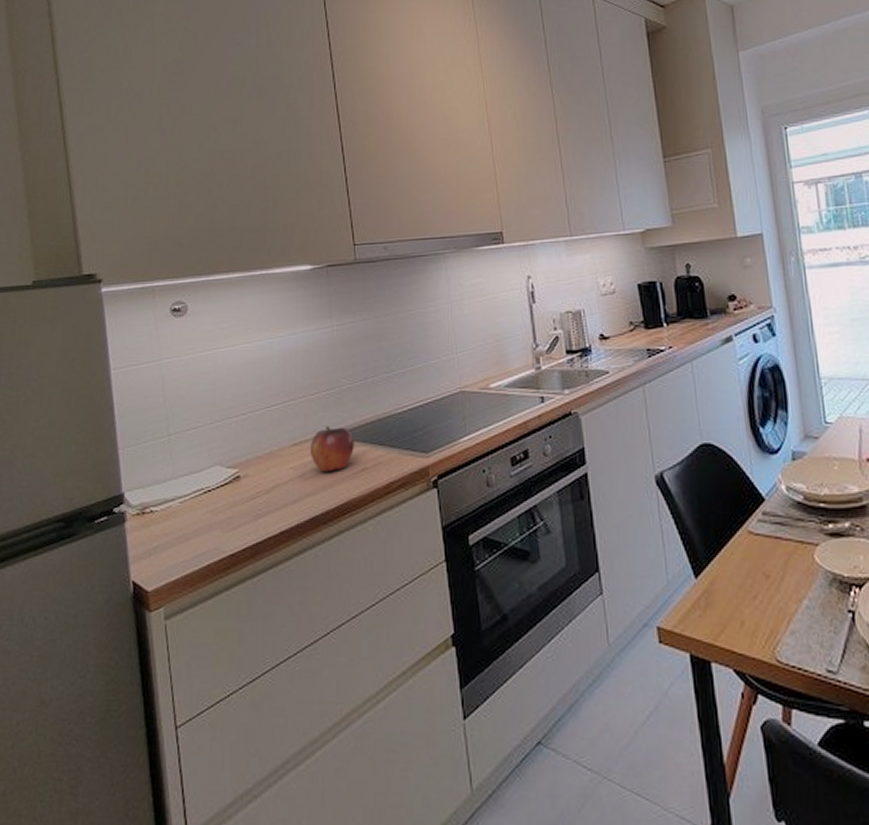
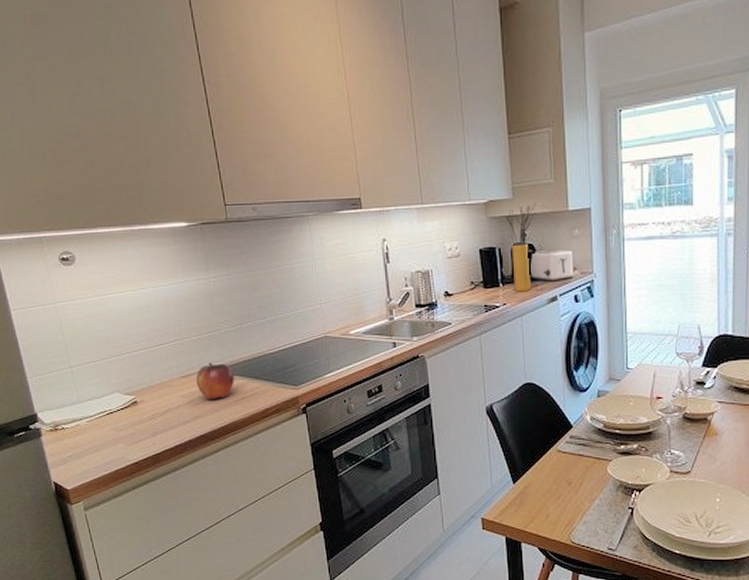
vase: none [666,231,700,333] -> present [506,203,536,292]
toaster: none [694,281,749,320] -> present [528,249,574,282]

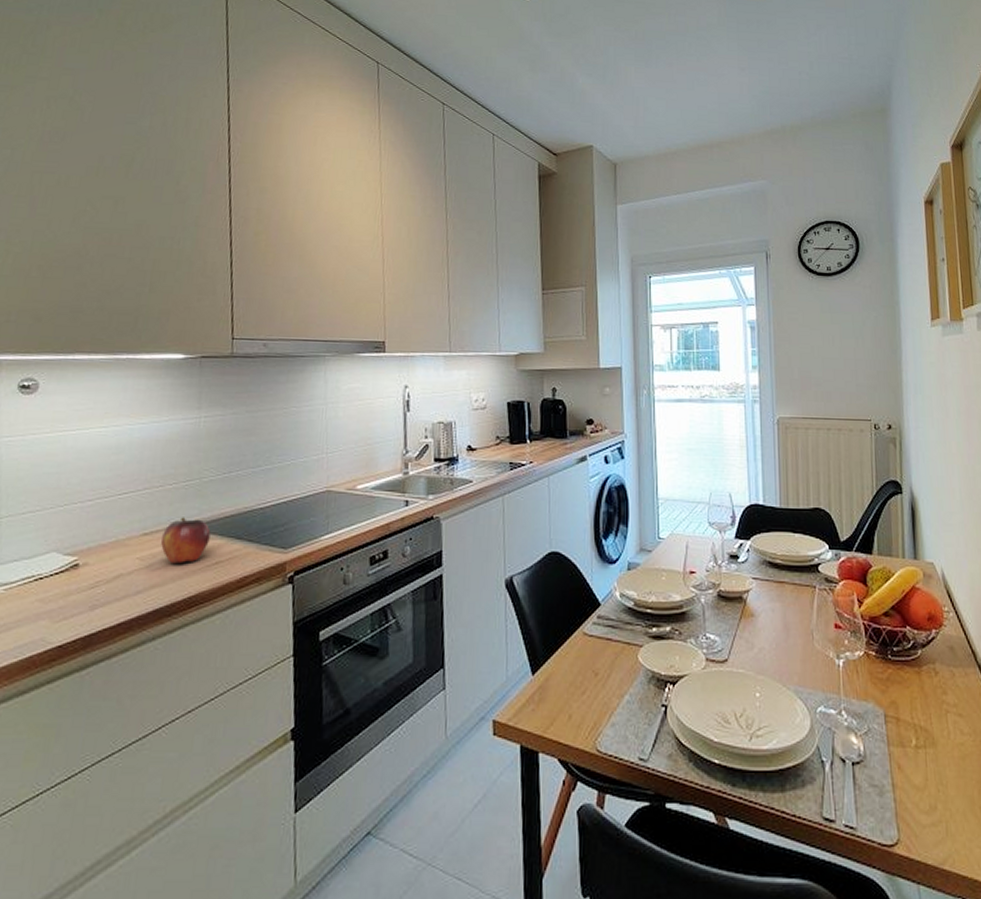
vase: present [506,203,536,292] -> none [537,359,568,450]
toaster: present [528,249,574,282] -> none [557,406,604,441]

